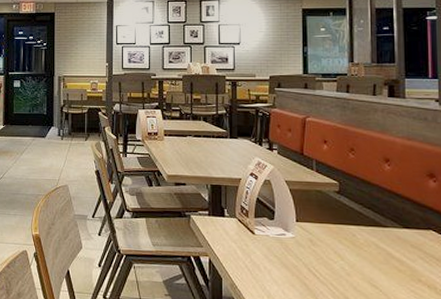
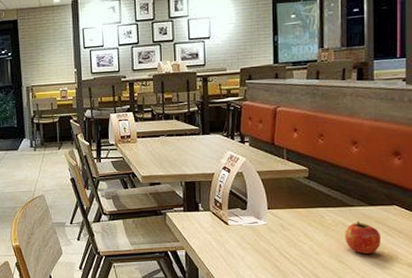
apple: none [378,243,417,281] -> present [345,221,380,254]

